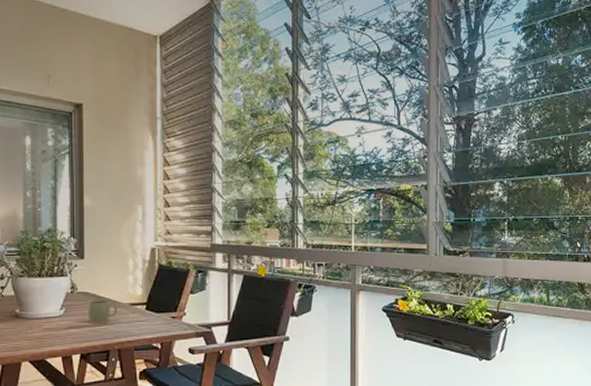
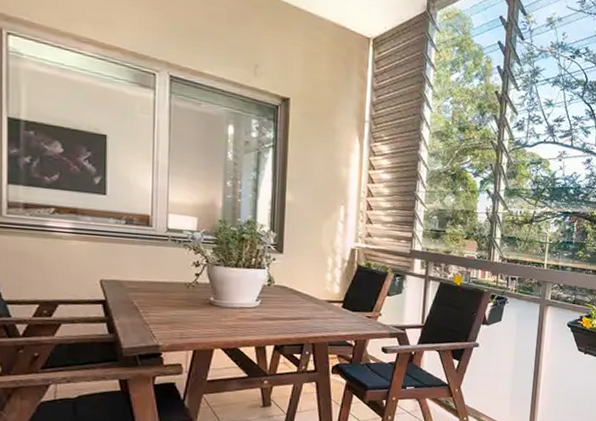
mug: present [87,300,117,324] -> none [283,294,314,318]

